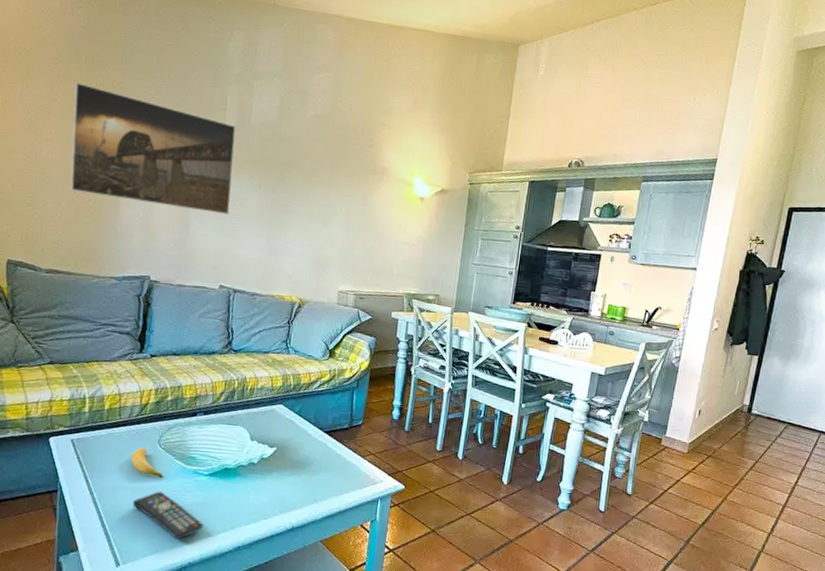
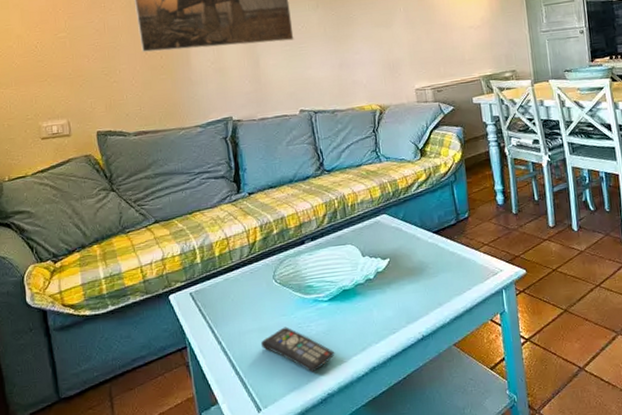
banana: present [130,448,163,478] -> none [249,287,285,313]

